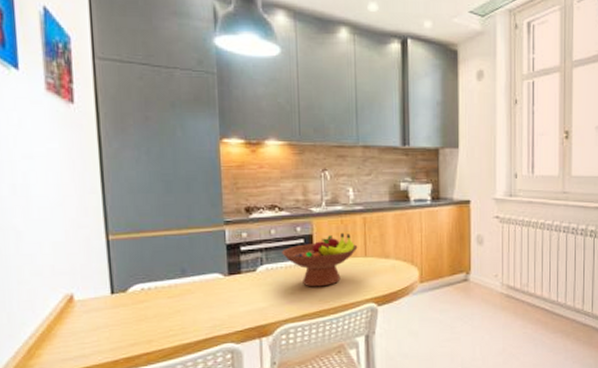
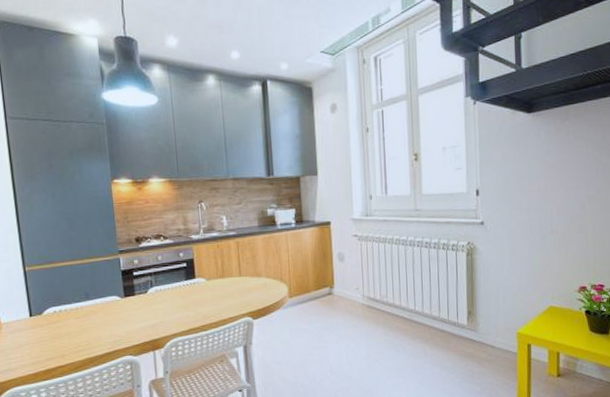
fruit bowl: present [282,232,358,287] -> none [168,256,233,305]

